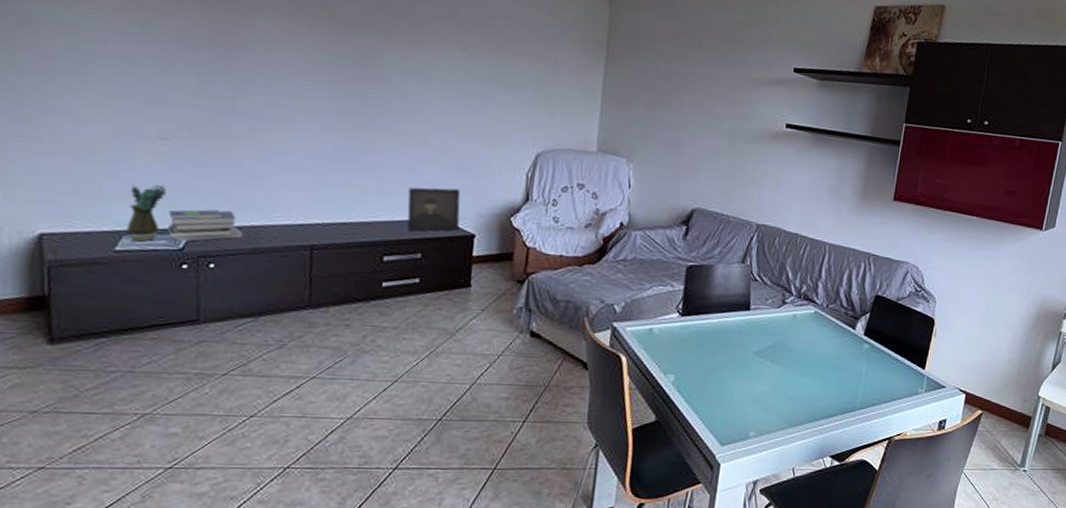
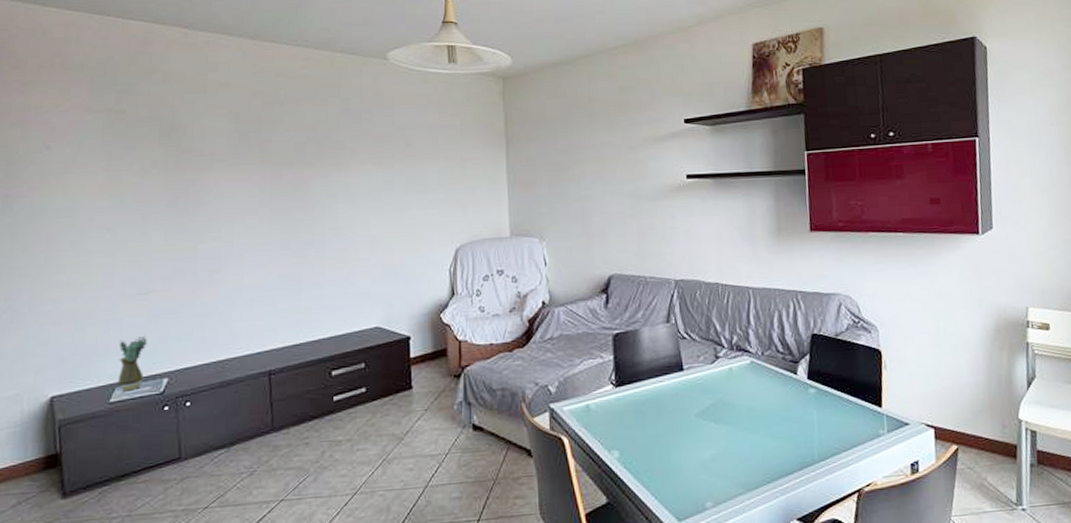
books: present [166,209,243,242] -> none [149,349,211,386]
picture frame: present [407,187,461,231] -> none [347,295,396,343]

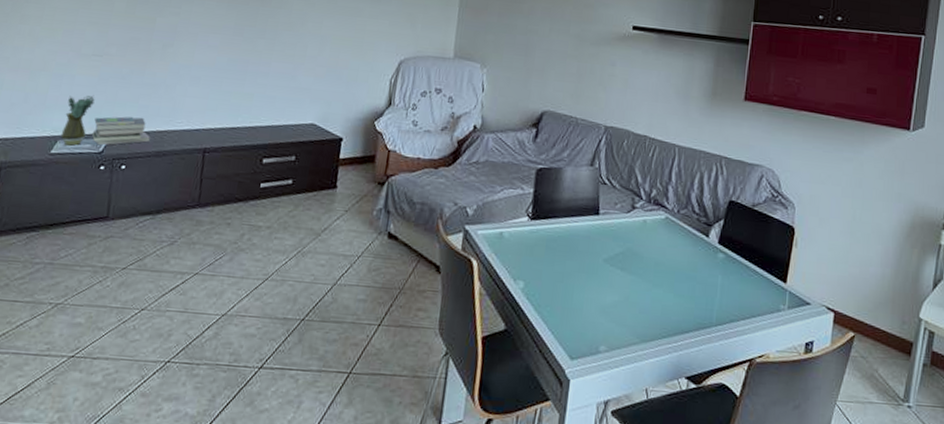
books: none [149,349,211,386] -> present [91,116,150,146]

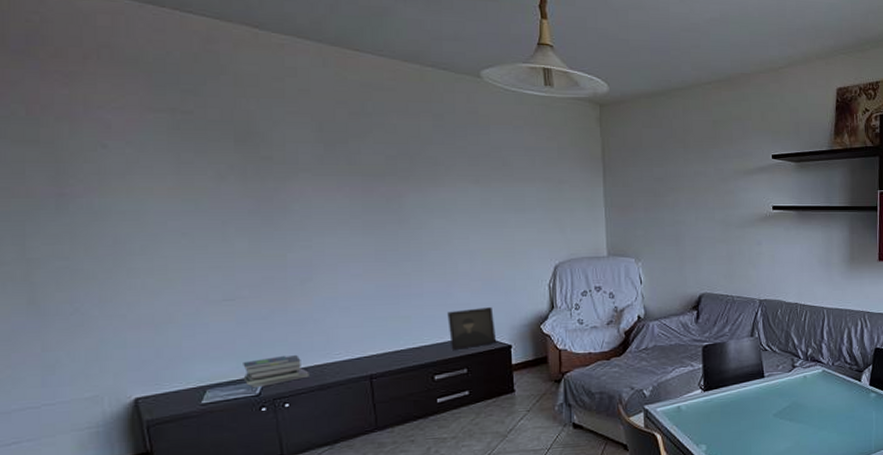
vase: present [60,95,95,146] -> none [208,340,238,393]
picture frame: none [284,94,332,135] -> present [447,307,497,350]

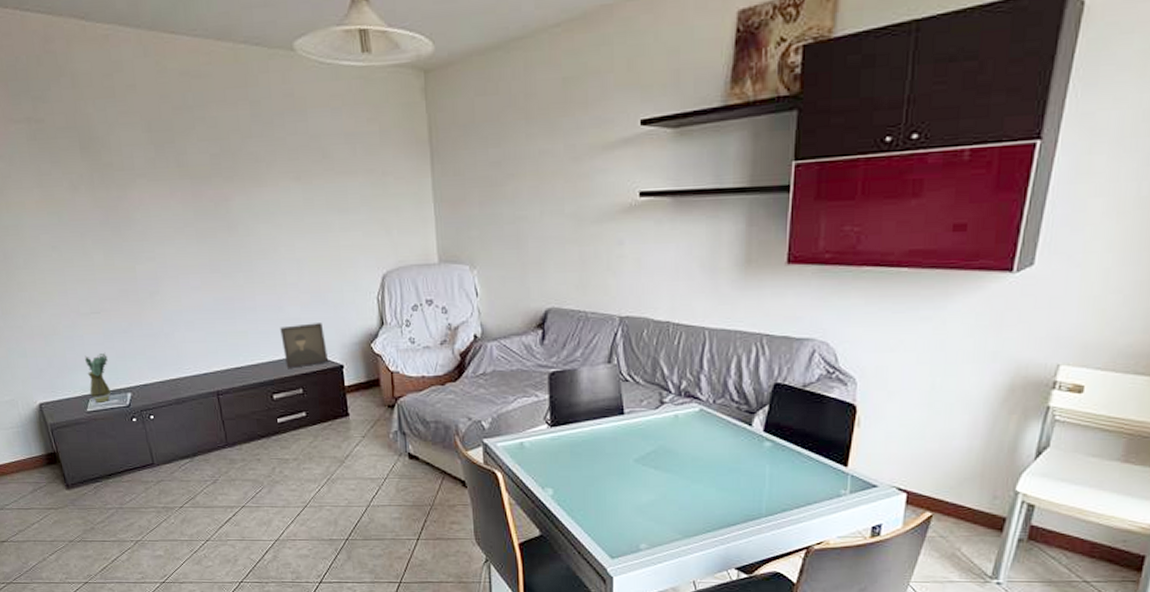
vase: none [208,340,238,393] -> present [85,352,111,403]
books: present [243,354,309,389] -> none [113,368,167,400]

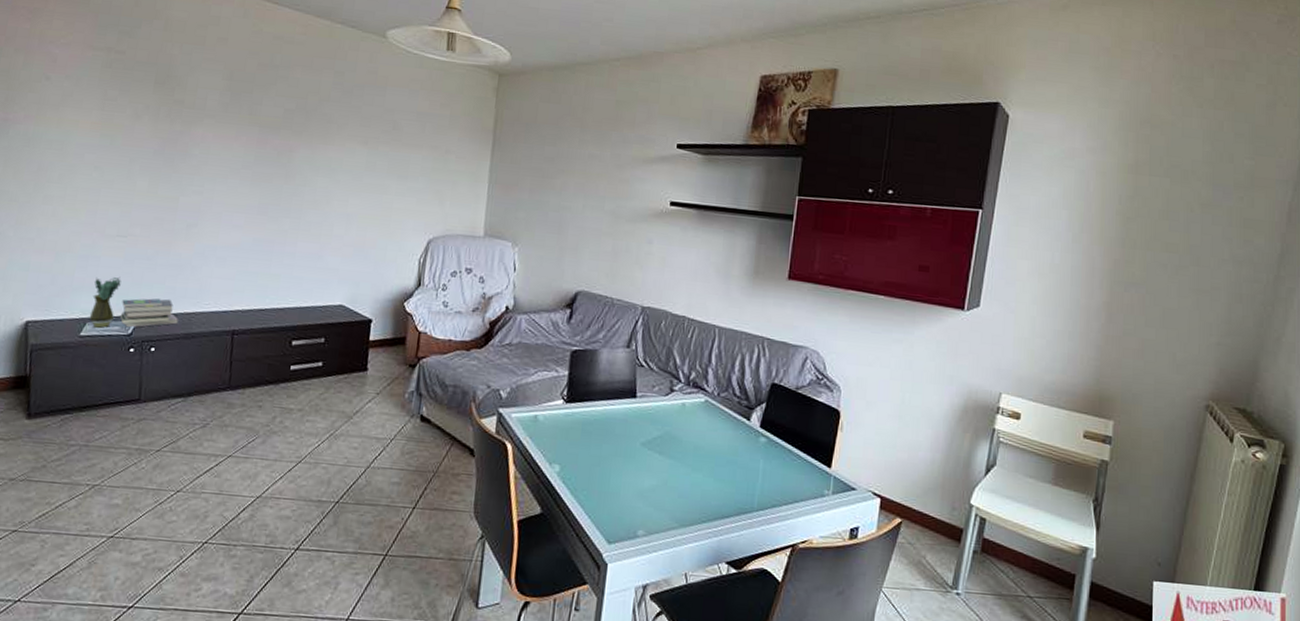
books: none [113,368,167,400] -> present [119,298,178,328]
picture frame: present [280,323,329,368] -> none [313,275,360,317]

